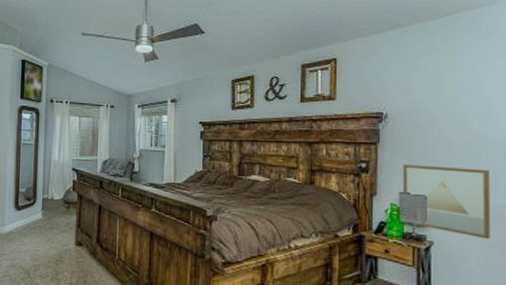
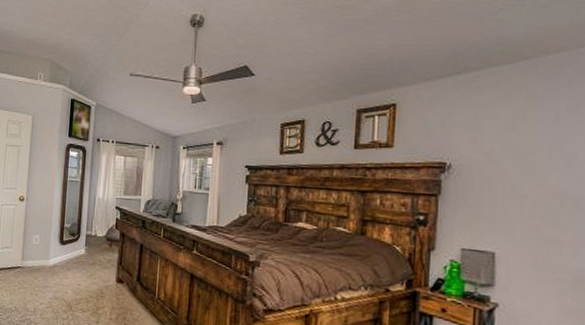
wall art: present [403,164,491,240] -> none [465,219,570,306]

